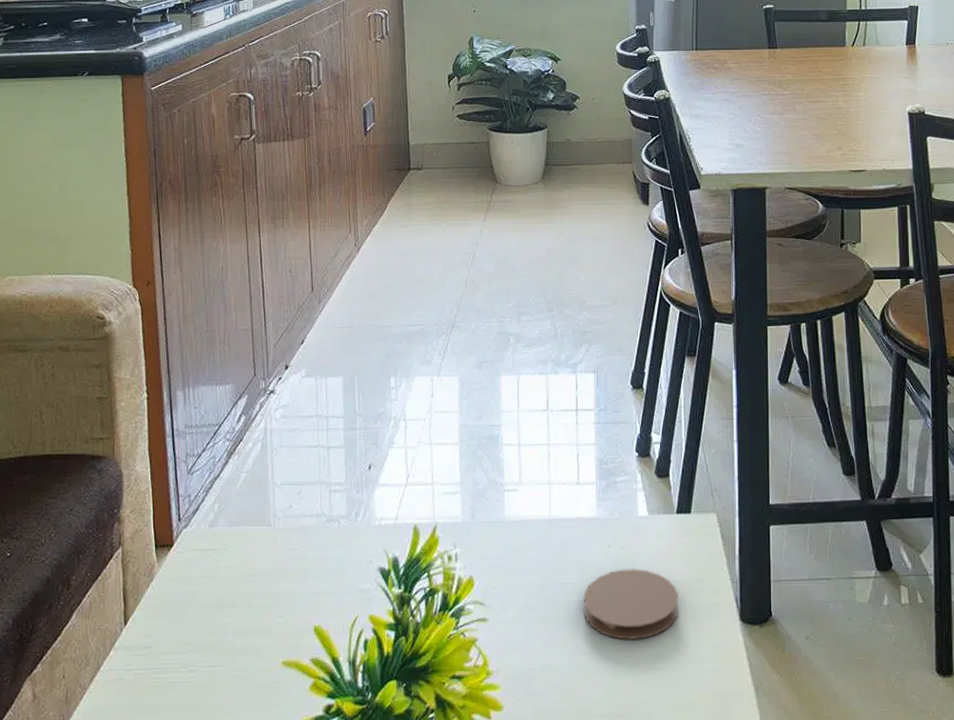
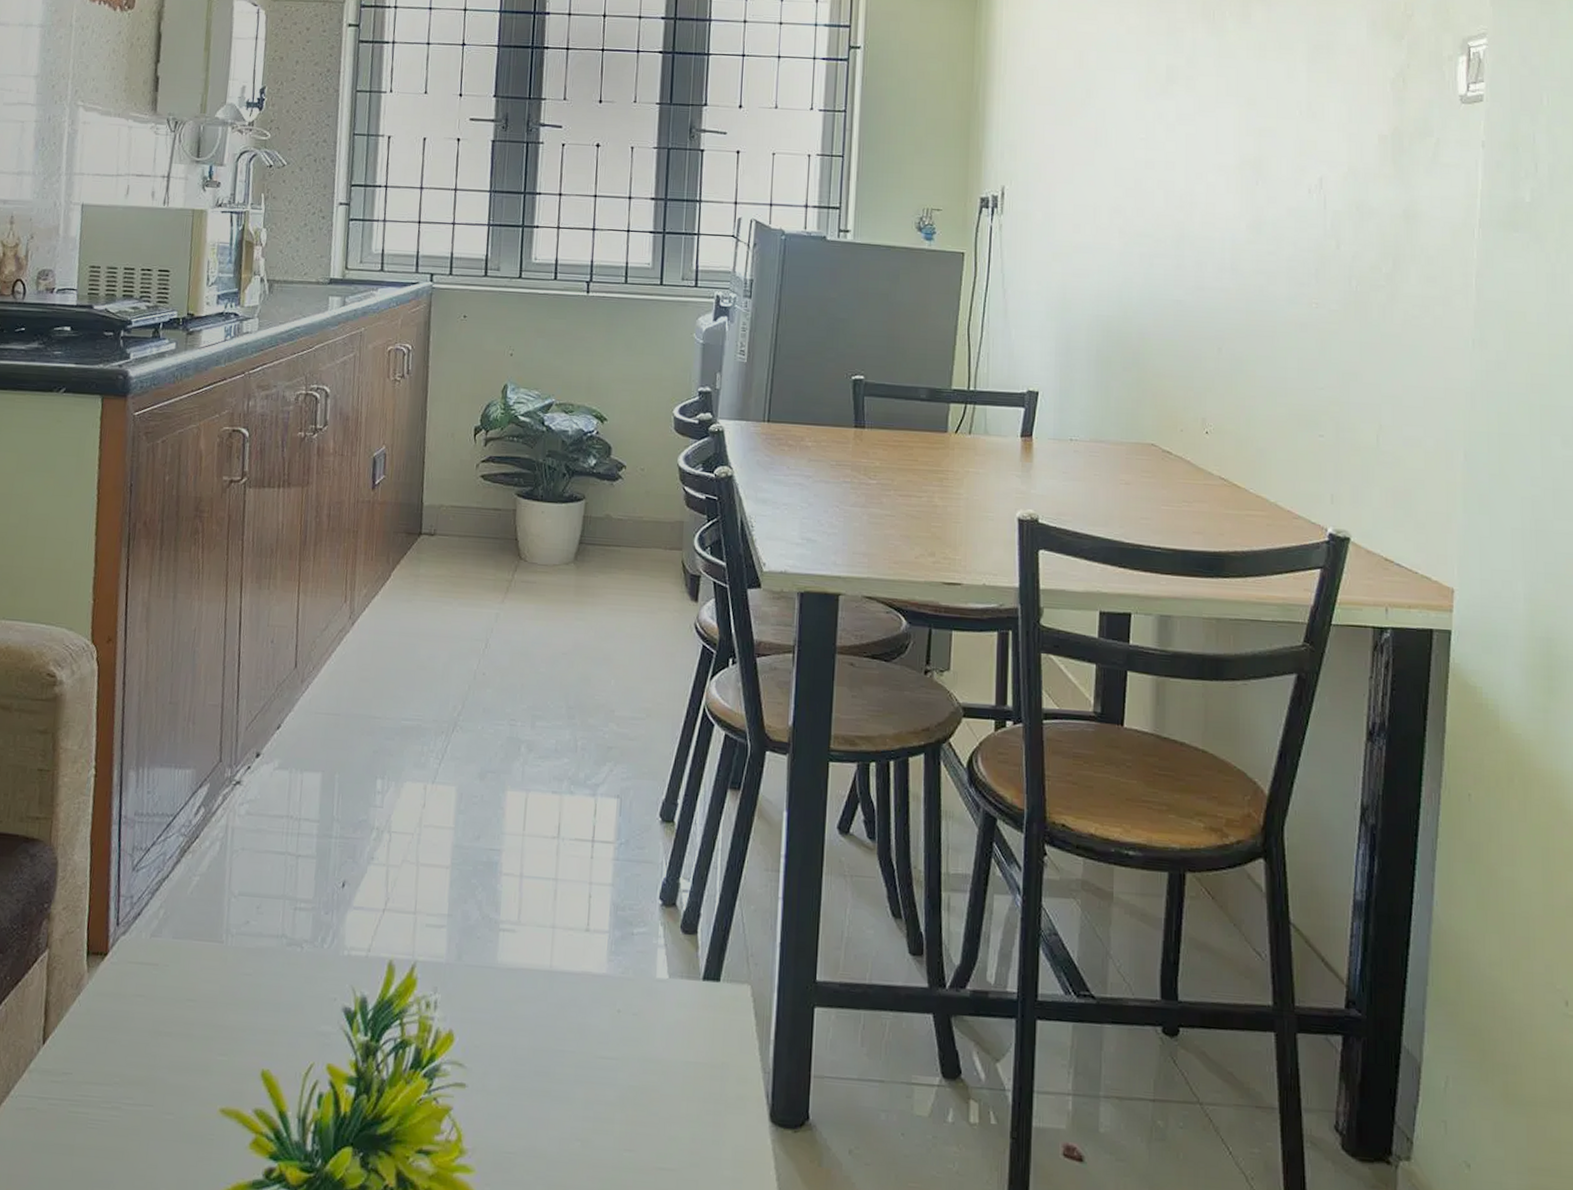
coaster: present [583,568,679,641] -> none [581,1041,697,1131]

